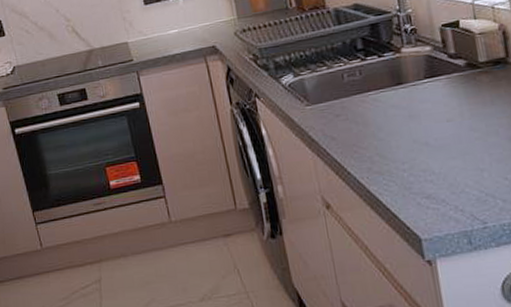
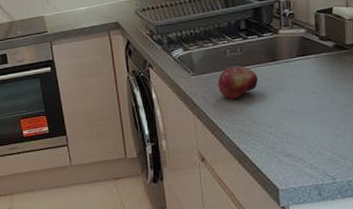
fruit: none [337,92,384,133] -> present [218,66,259,100]

